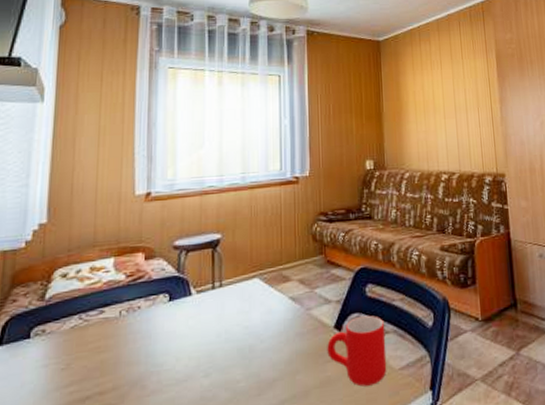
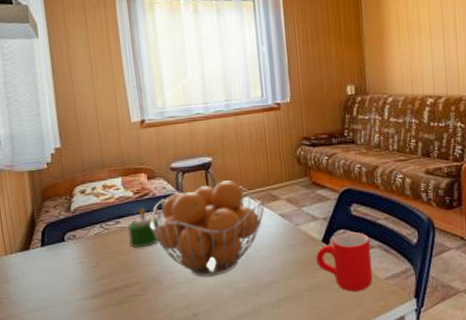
candle: none [112,294,152,343] -> present [128,208,160,248]
fruit basket: none [141,259,274,377] -> present [150,180,265,277]

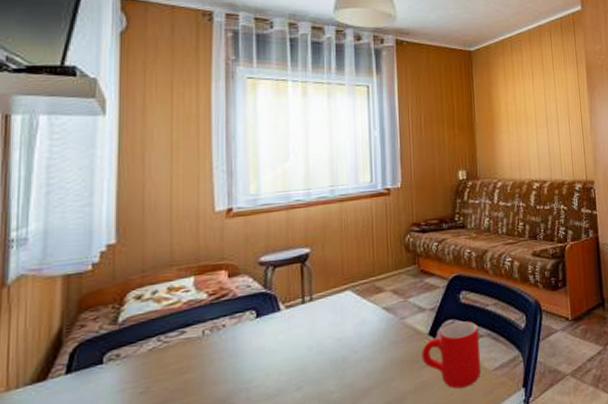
candle: present [128,208,160,248] -> none [196,313,238,363]
fruit basket: present [150,180,265,277] -> none [227,273,367,391]

